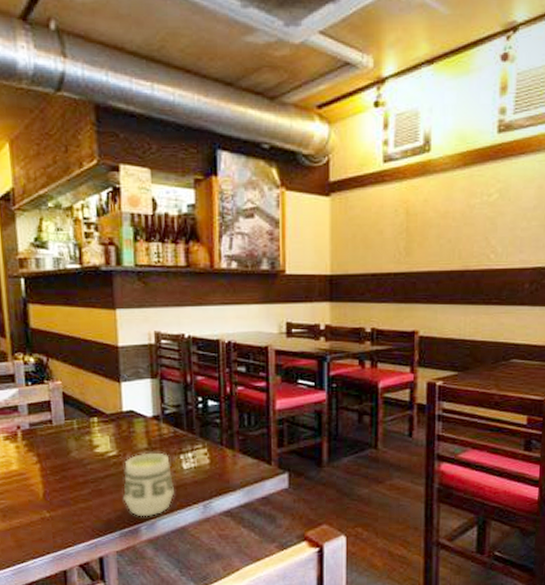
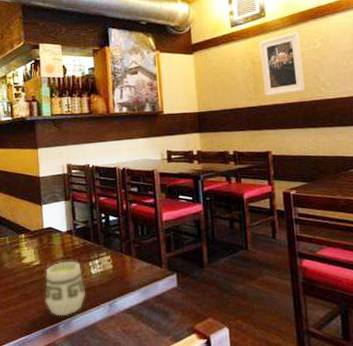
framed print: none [418,176,472,259] -> present [259,32,305,96]

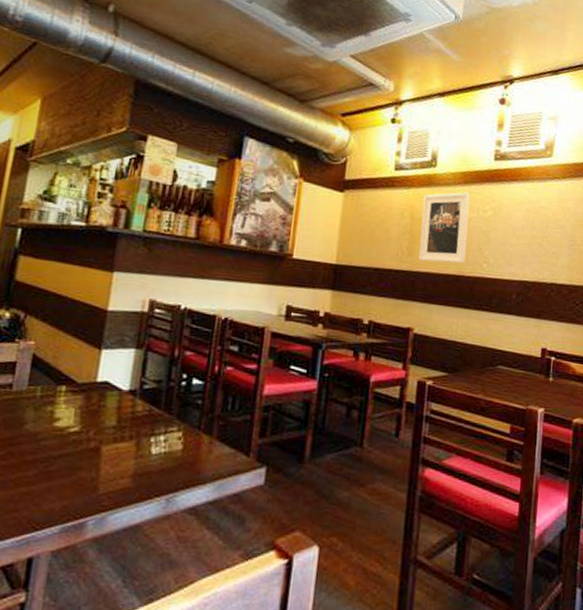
cup: present [44,261,85,317] -> none [73,431,139,510]

